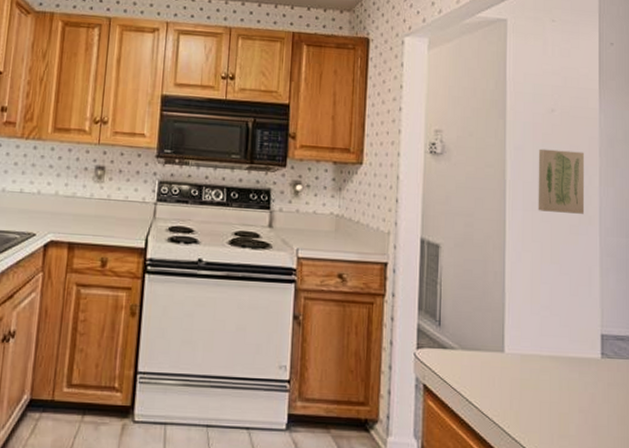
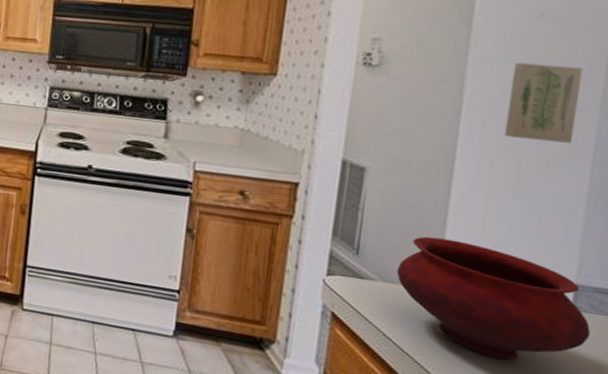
bowl: none [471,303,616,410] -> present [396,236,591,360]

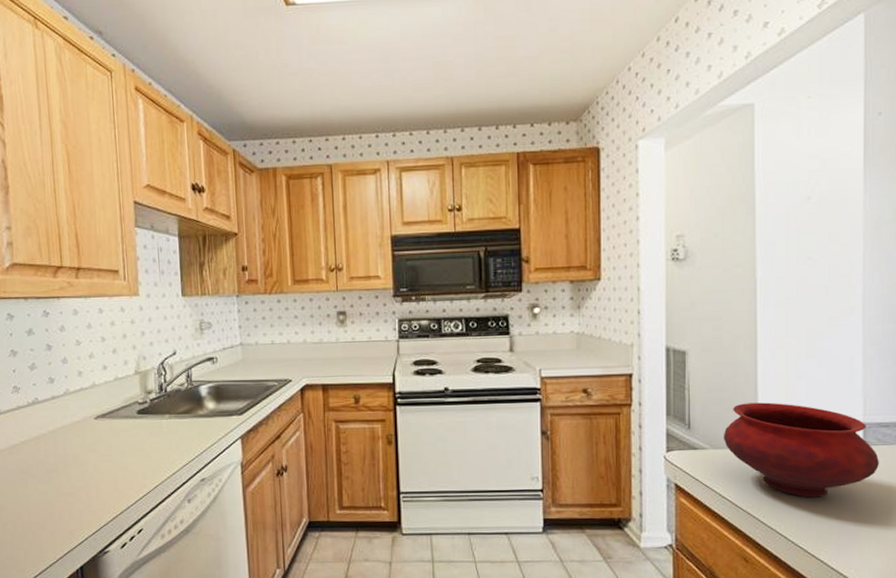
wall art: present [504,62,584,143] -> none [792,239,846,306]

